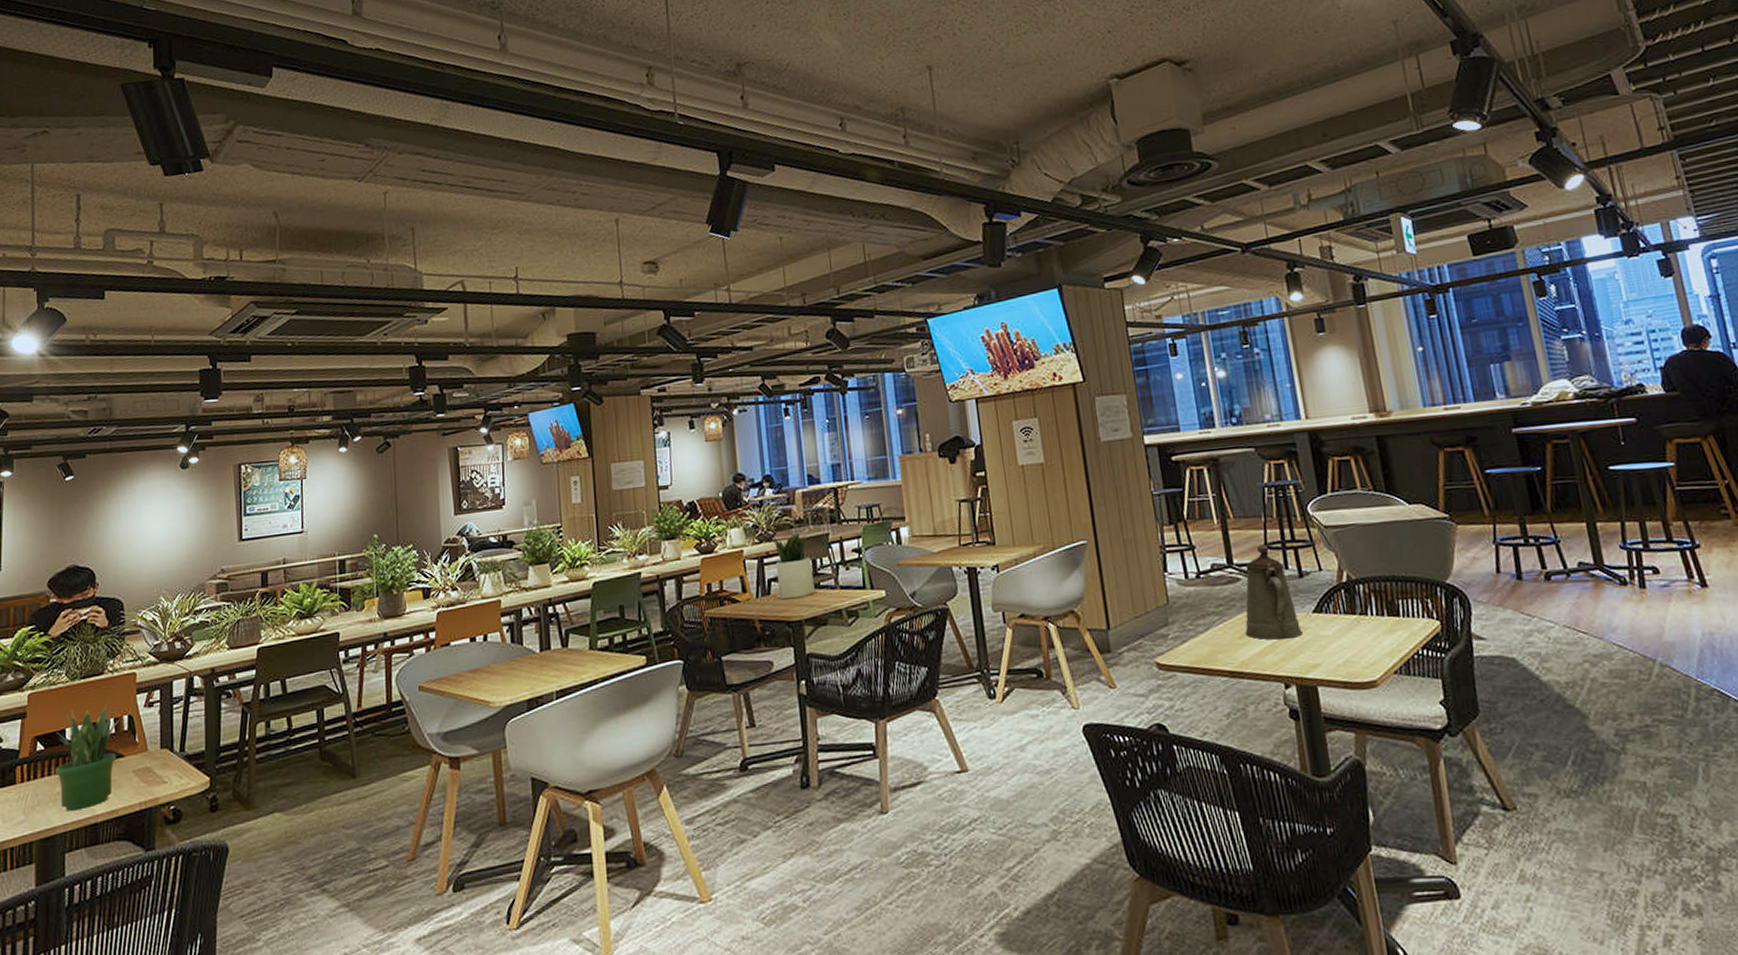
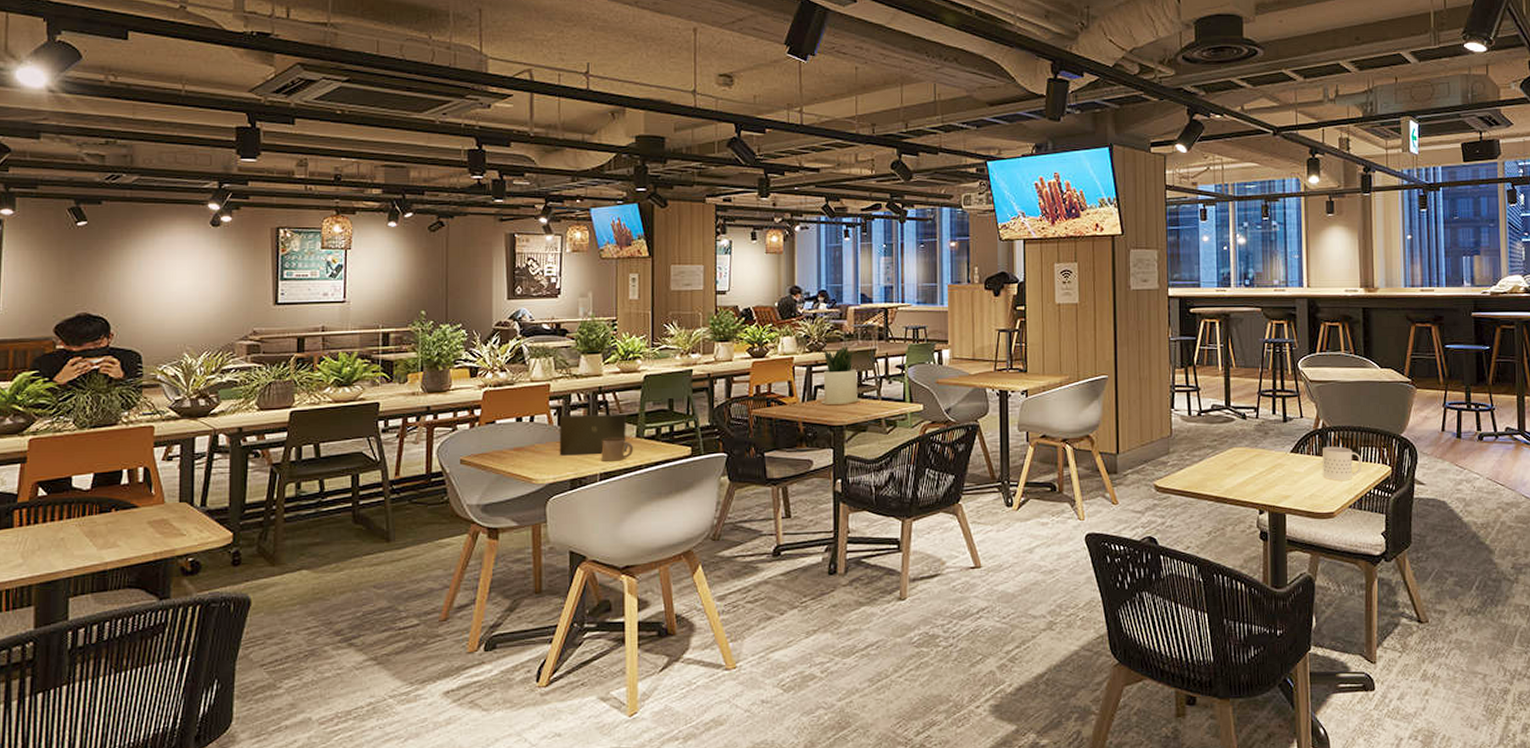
planter: present [55,703,119,811] -> none [59,454,133,557]
laptop: none [512,625,582,675] -> present [559,413,627,456]
mug: none [555,651,587,679] -> present [601,438,633,463]
coffee pot: present [1245,544,1303,640] -> none [1233,391,1280,473]
mug: none [1350,601,1403,643] -> present [1322,446,1361,482]

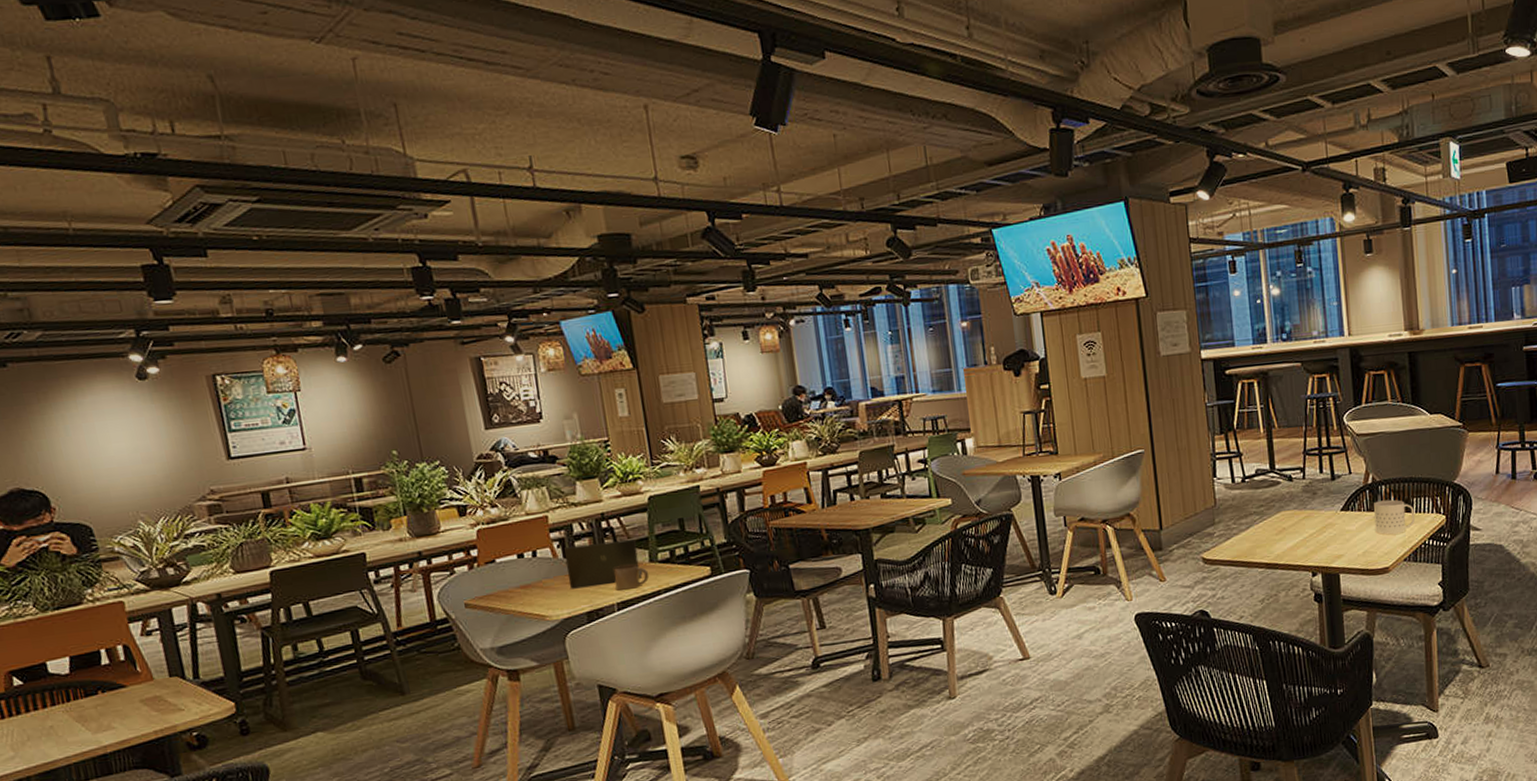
planter: present [821,346,861,407] -> none [837,444,885,510]

